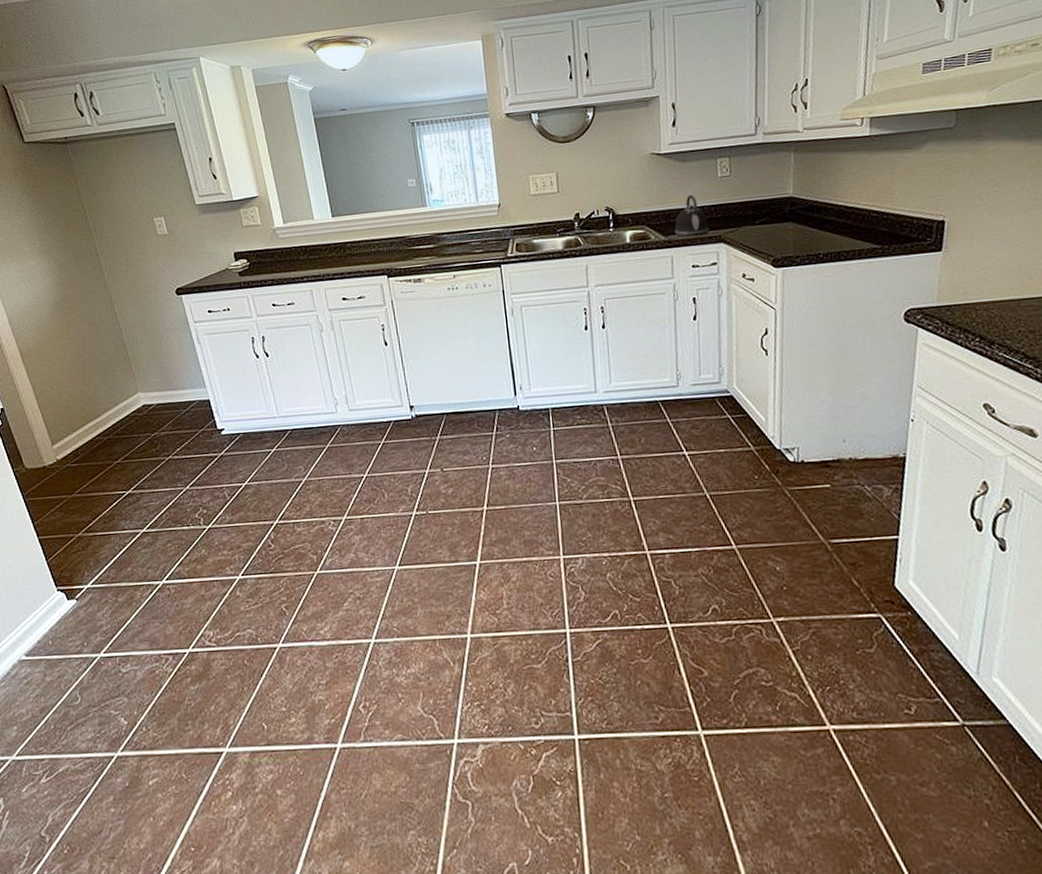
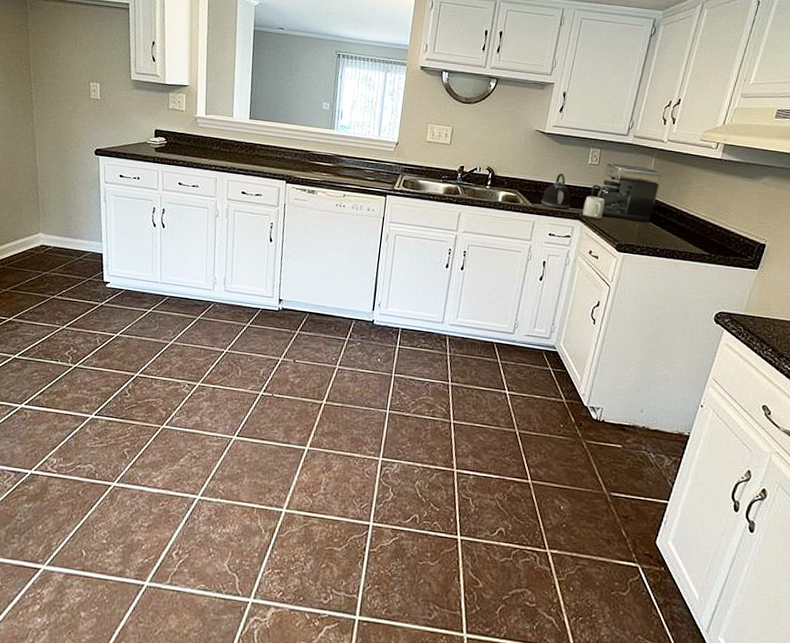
mug: none [723,211,749,240] -> present [583,196,606,221]
coffee maker: none [728,165,806,234] -> present [590,163,662,223]

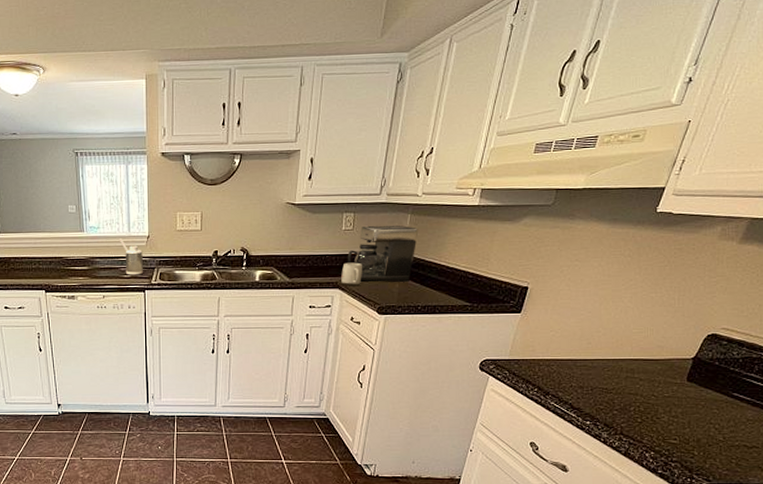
soap dispenser: none [367,141,390,179] -> present [119,238,143,275]
kettle: present [541,173,571,211] -> none [298,244,328,281]

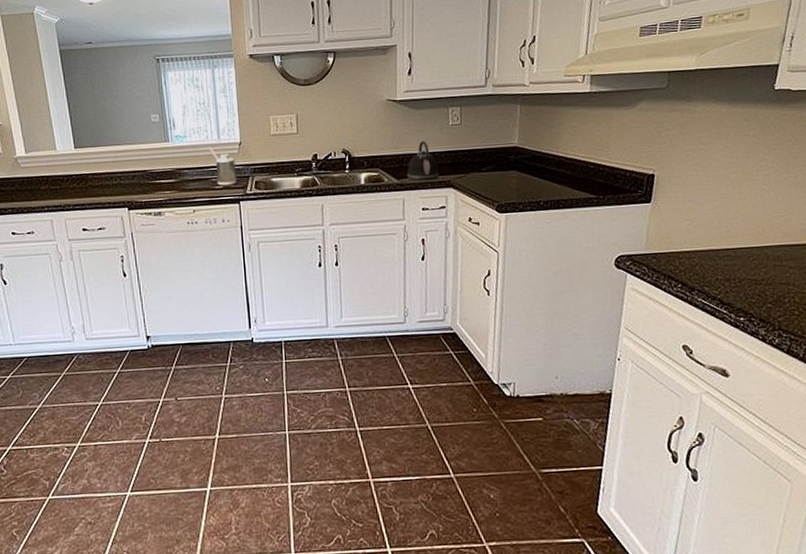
kettle: none [298,244,328,281] -> present [407,141,439,181]
mug: present [341,262,363,287] -> none [453,158,476,185]
coffee maker: present [347,225,419,283] -> none [457,117,531,180]

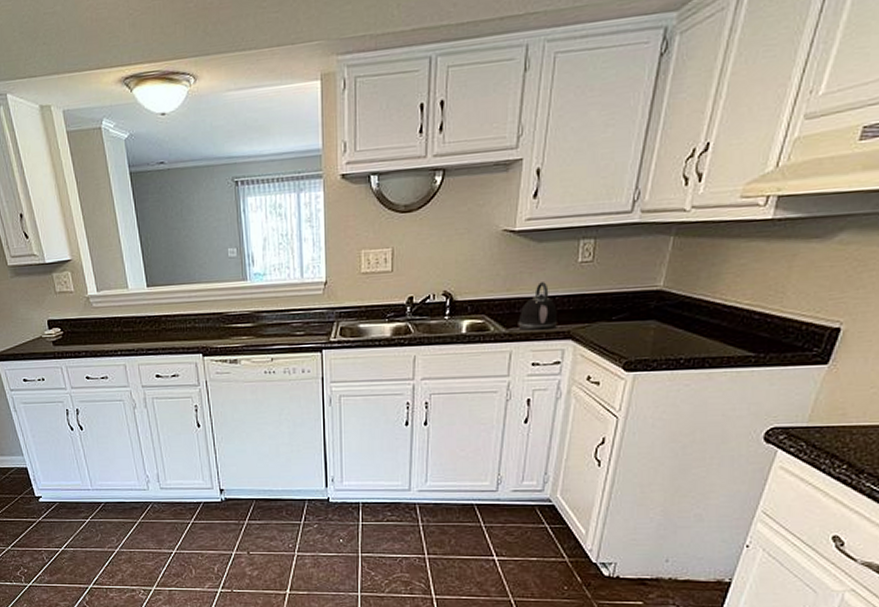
soap dispenser: present [208,147,236,186] -> none [289,286,319,332]

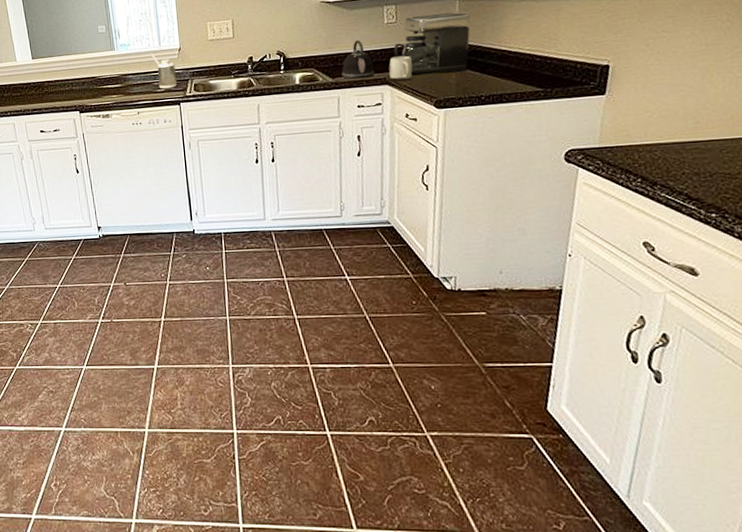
soap dispenser: none [289,286,319,332] -> present [150,53,177,89]
mug: none [575,304,606,337] -> present [388,55,413,82]
coffee maker: none [584,252,685,331] -> present [393,12,471,77]

